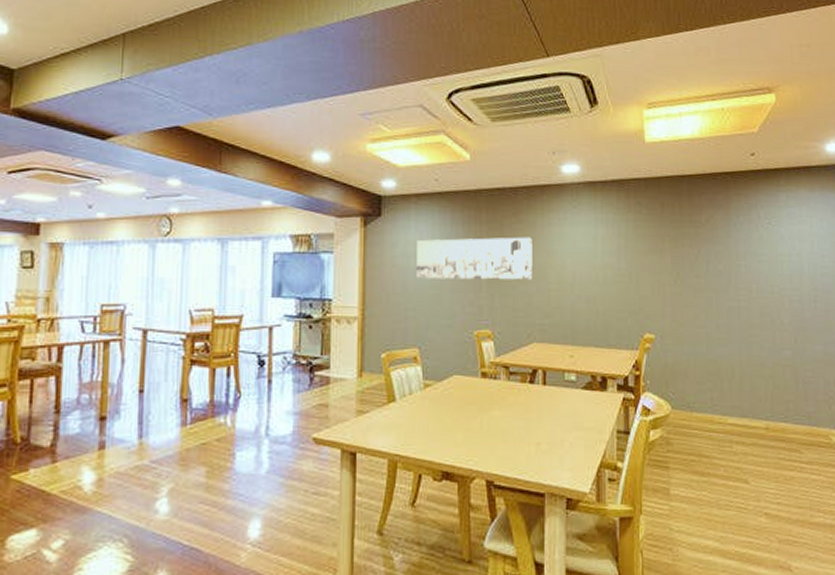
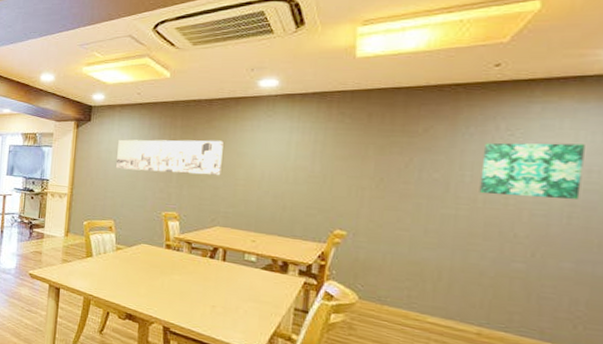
wall art: none [751,230,820,284] -> present [479,142,585,199]

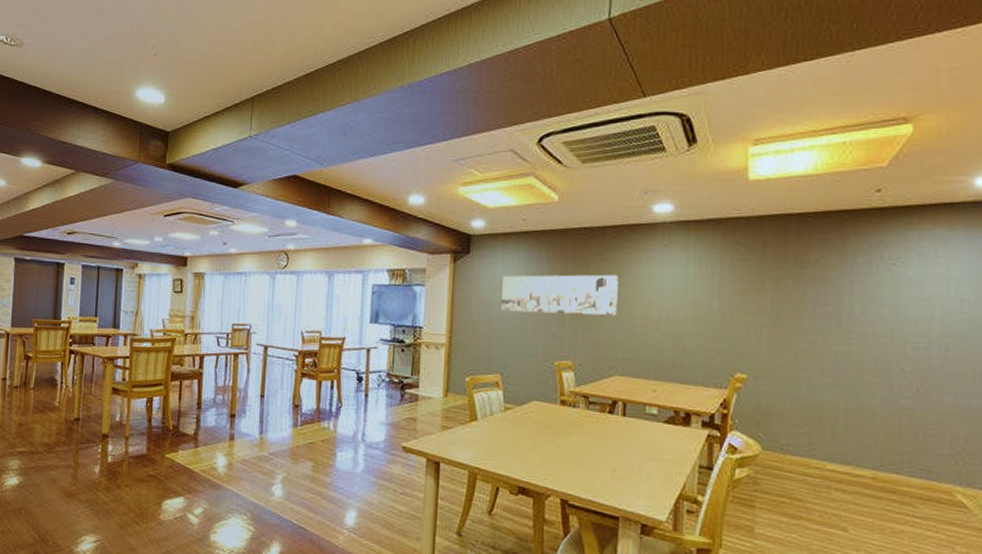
wall art: present [479,142,585,199] -> none [868,272,956,330]

